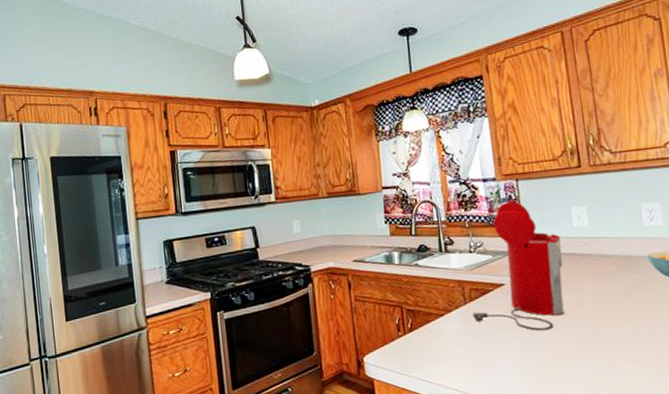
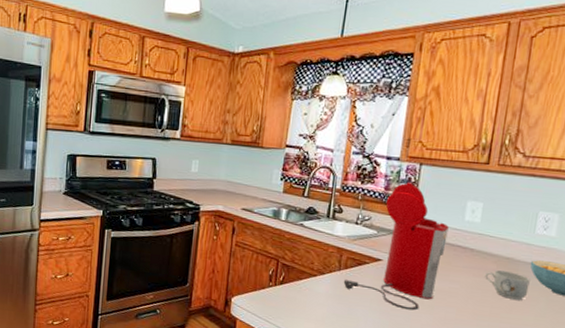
mug: none [608,269,654,298] -> present [485,270,530,300]

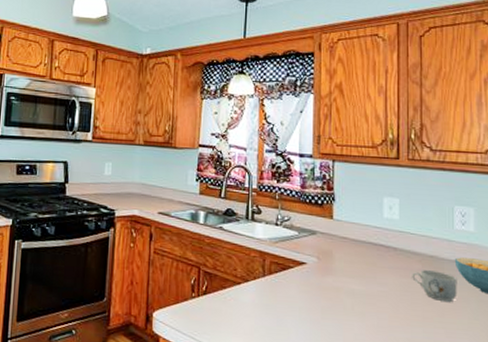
coffee maker: present [343,181,449,311] -> none [269,179,369,318]

